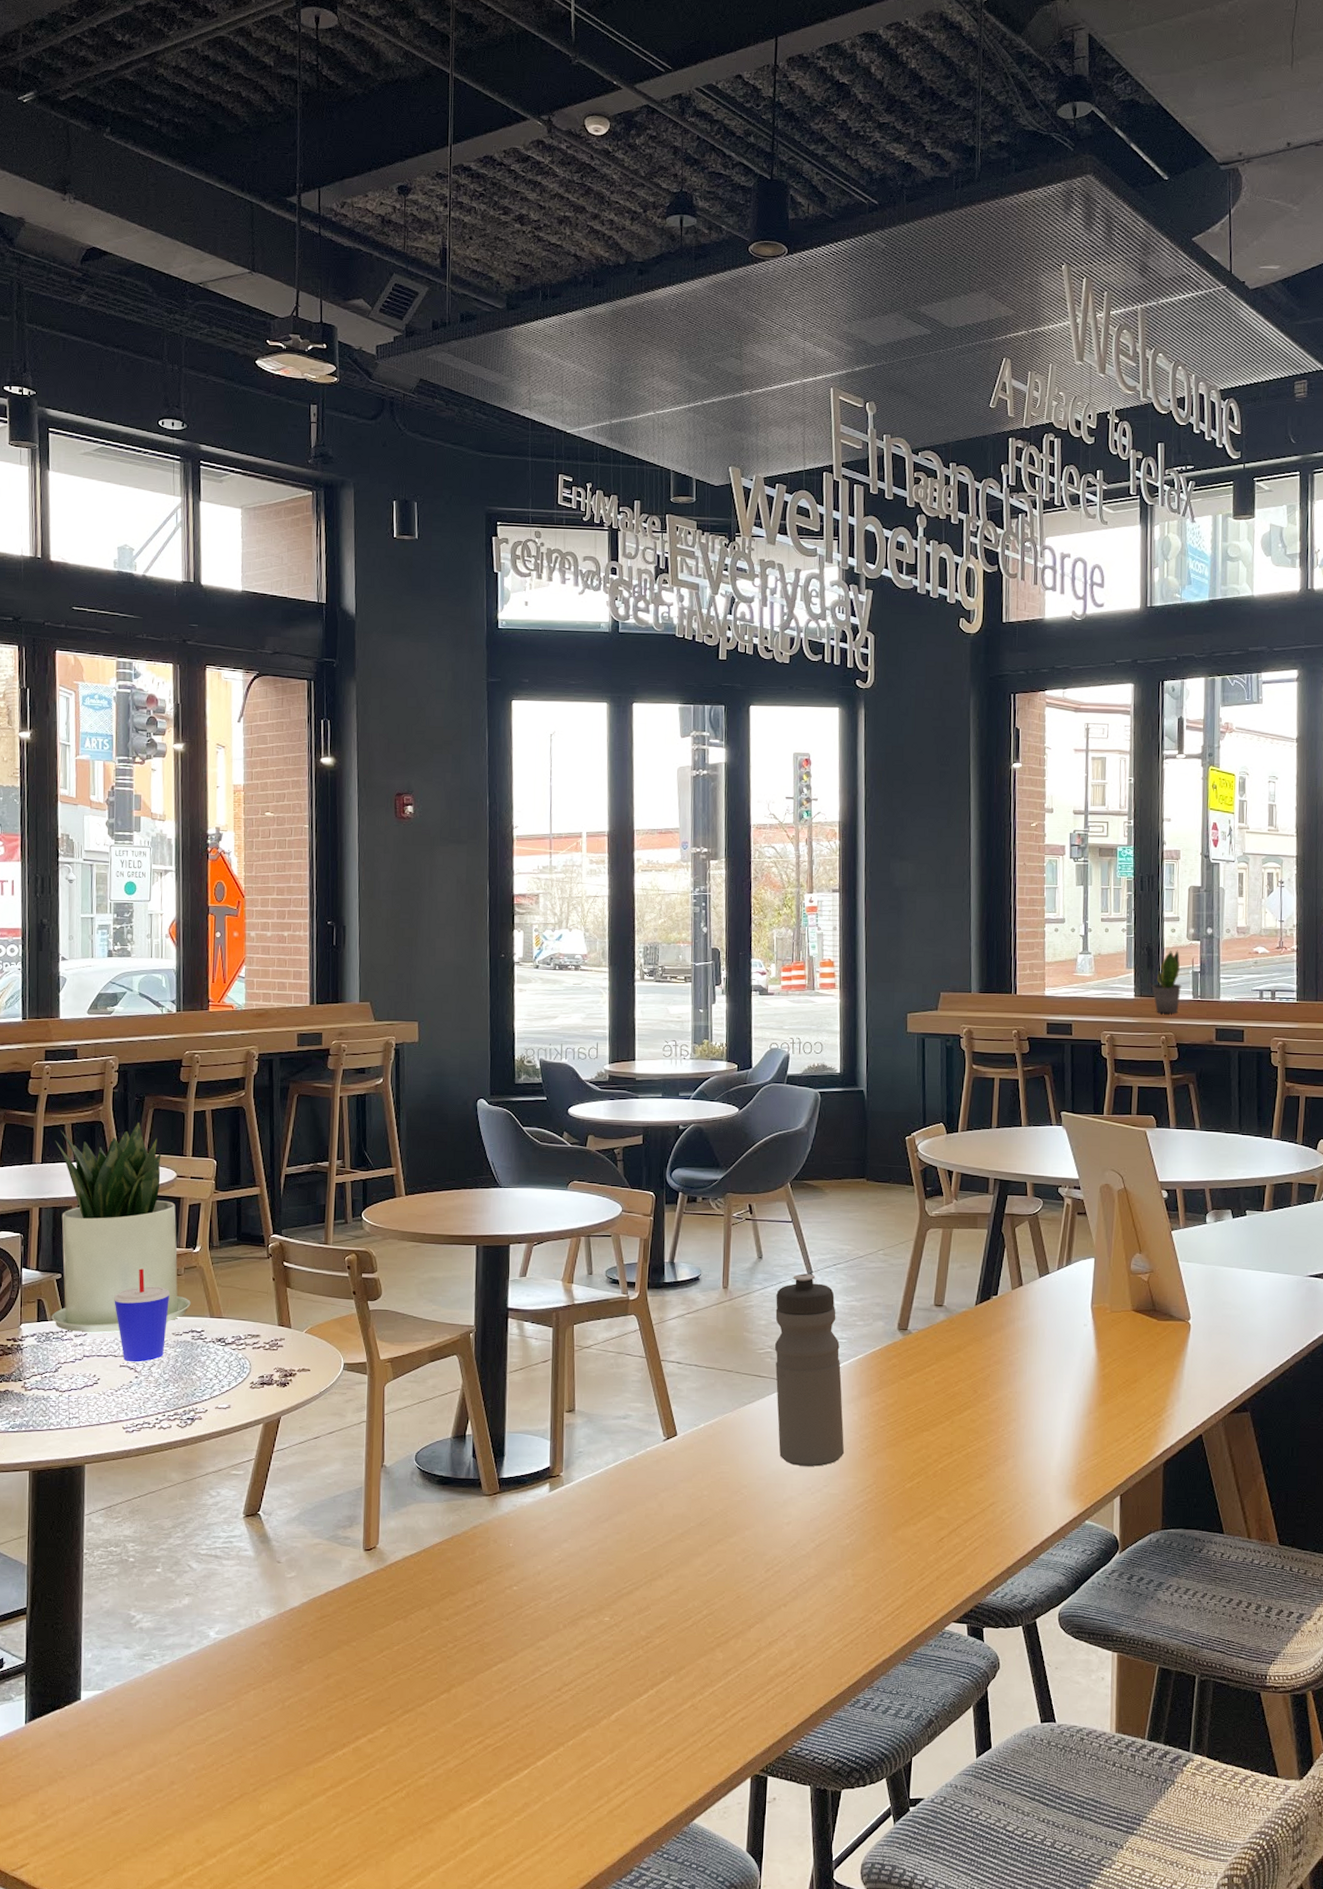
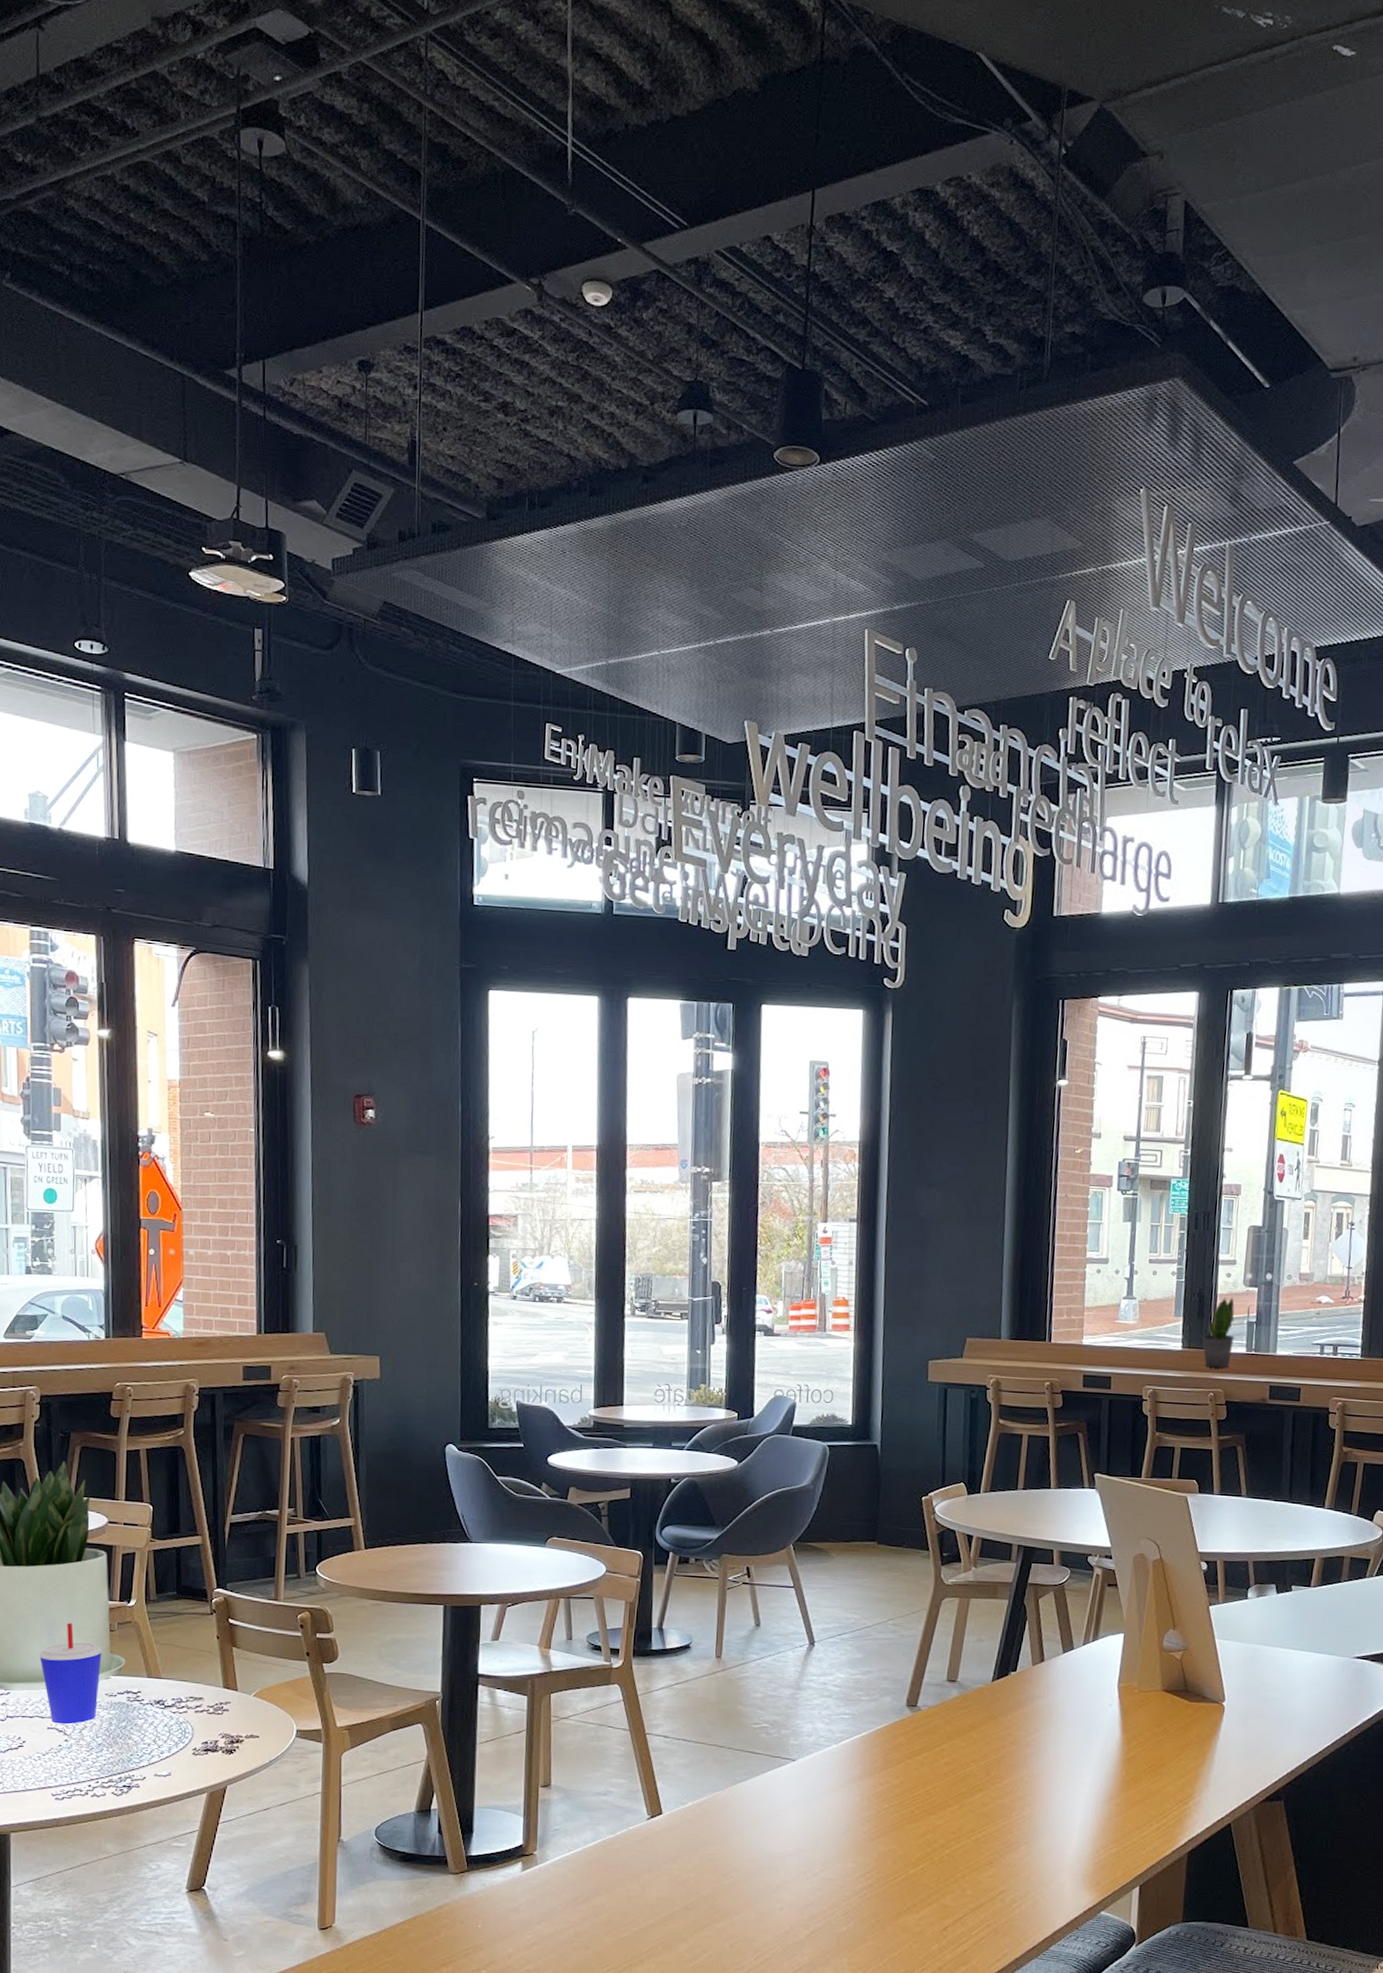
water bottle: present [774,1273,845,1467] -> none [770,1643,844,1850]

